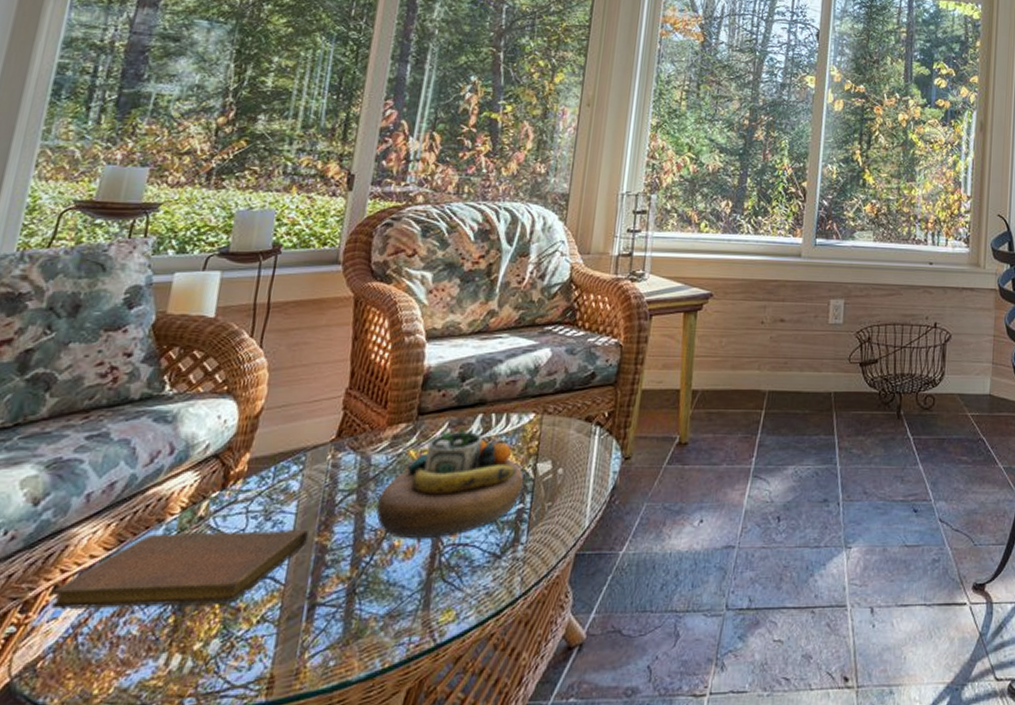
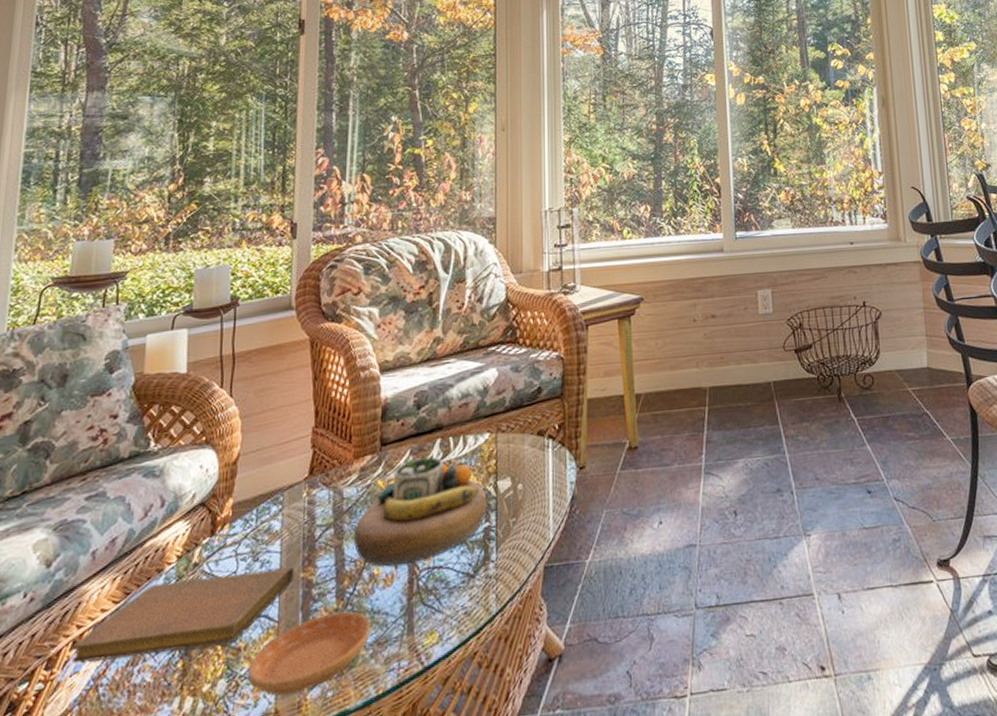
saucer: none [244,581,385,660] -> present [247,611,370,696]

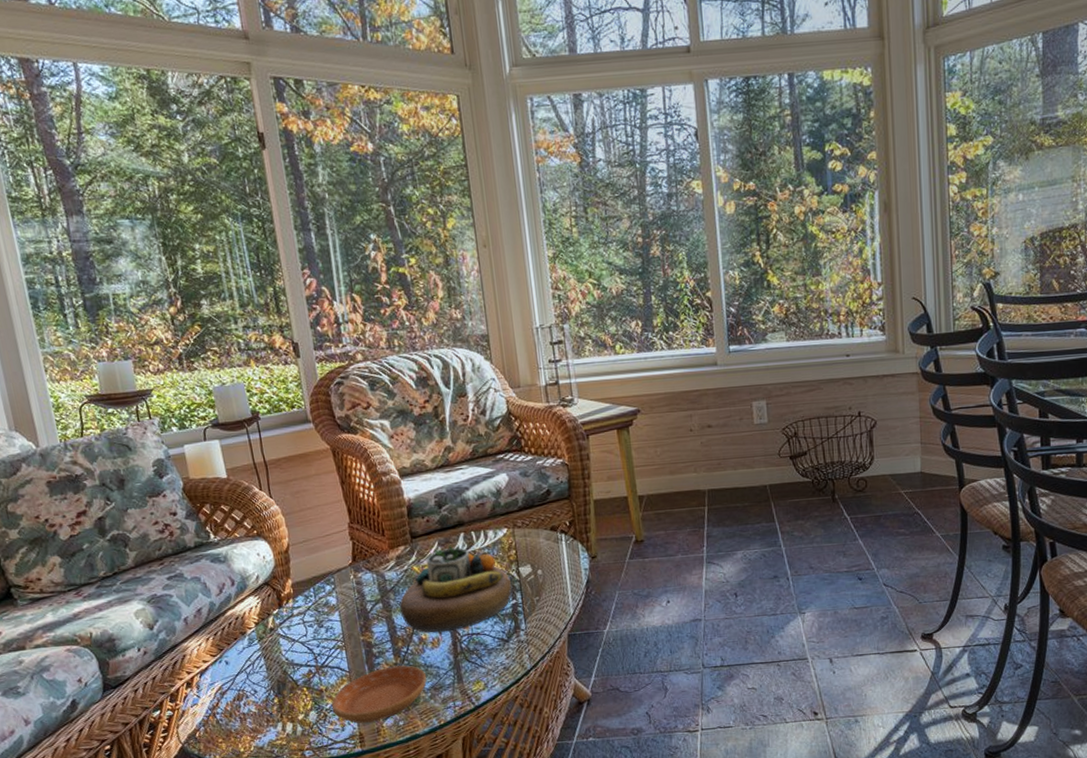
notebook: present [72,567,294,664] -> none [187,632,355,698]

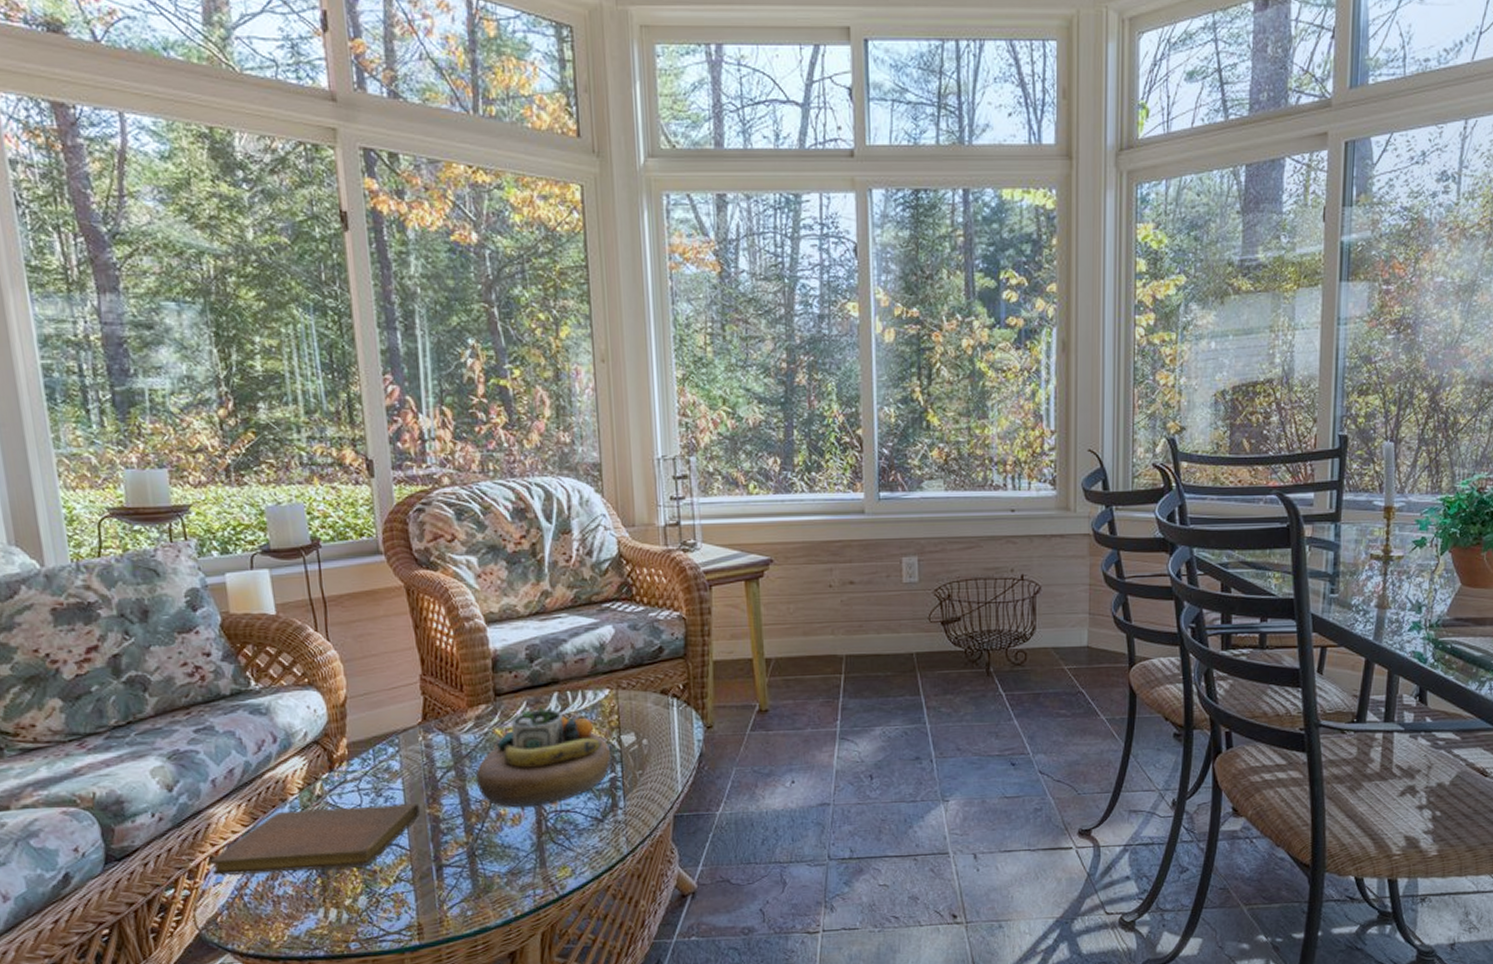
notebook: none [187,632,355,698] -> present [210,804,420,875]
saucer: present [331,665,427,723] -> none [385,845,503,912]

